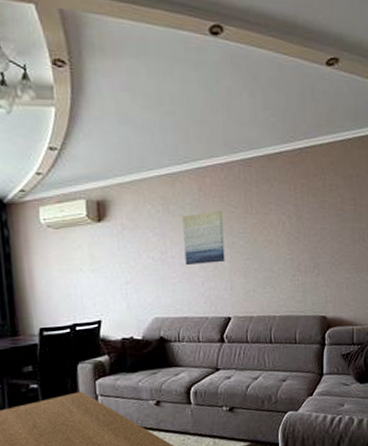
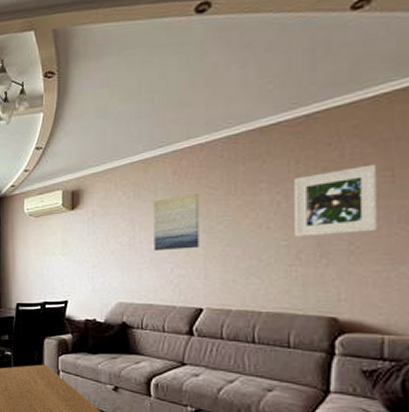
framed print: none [293,194,347,251] -> present [293,164,377,236]

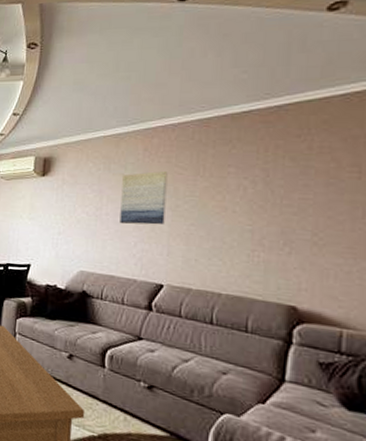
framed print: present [293,164,377,236] -> none [259,159,344,225]

